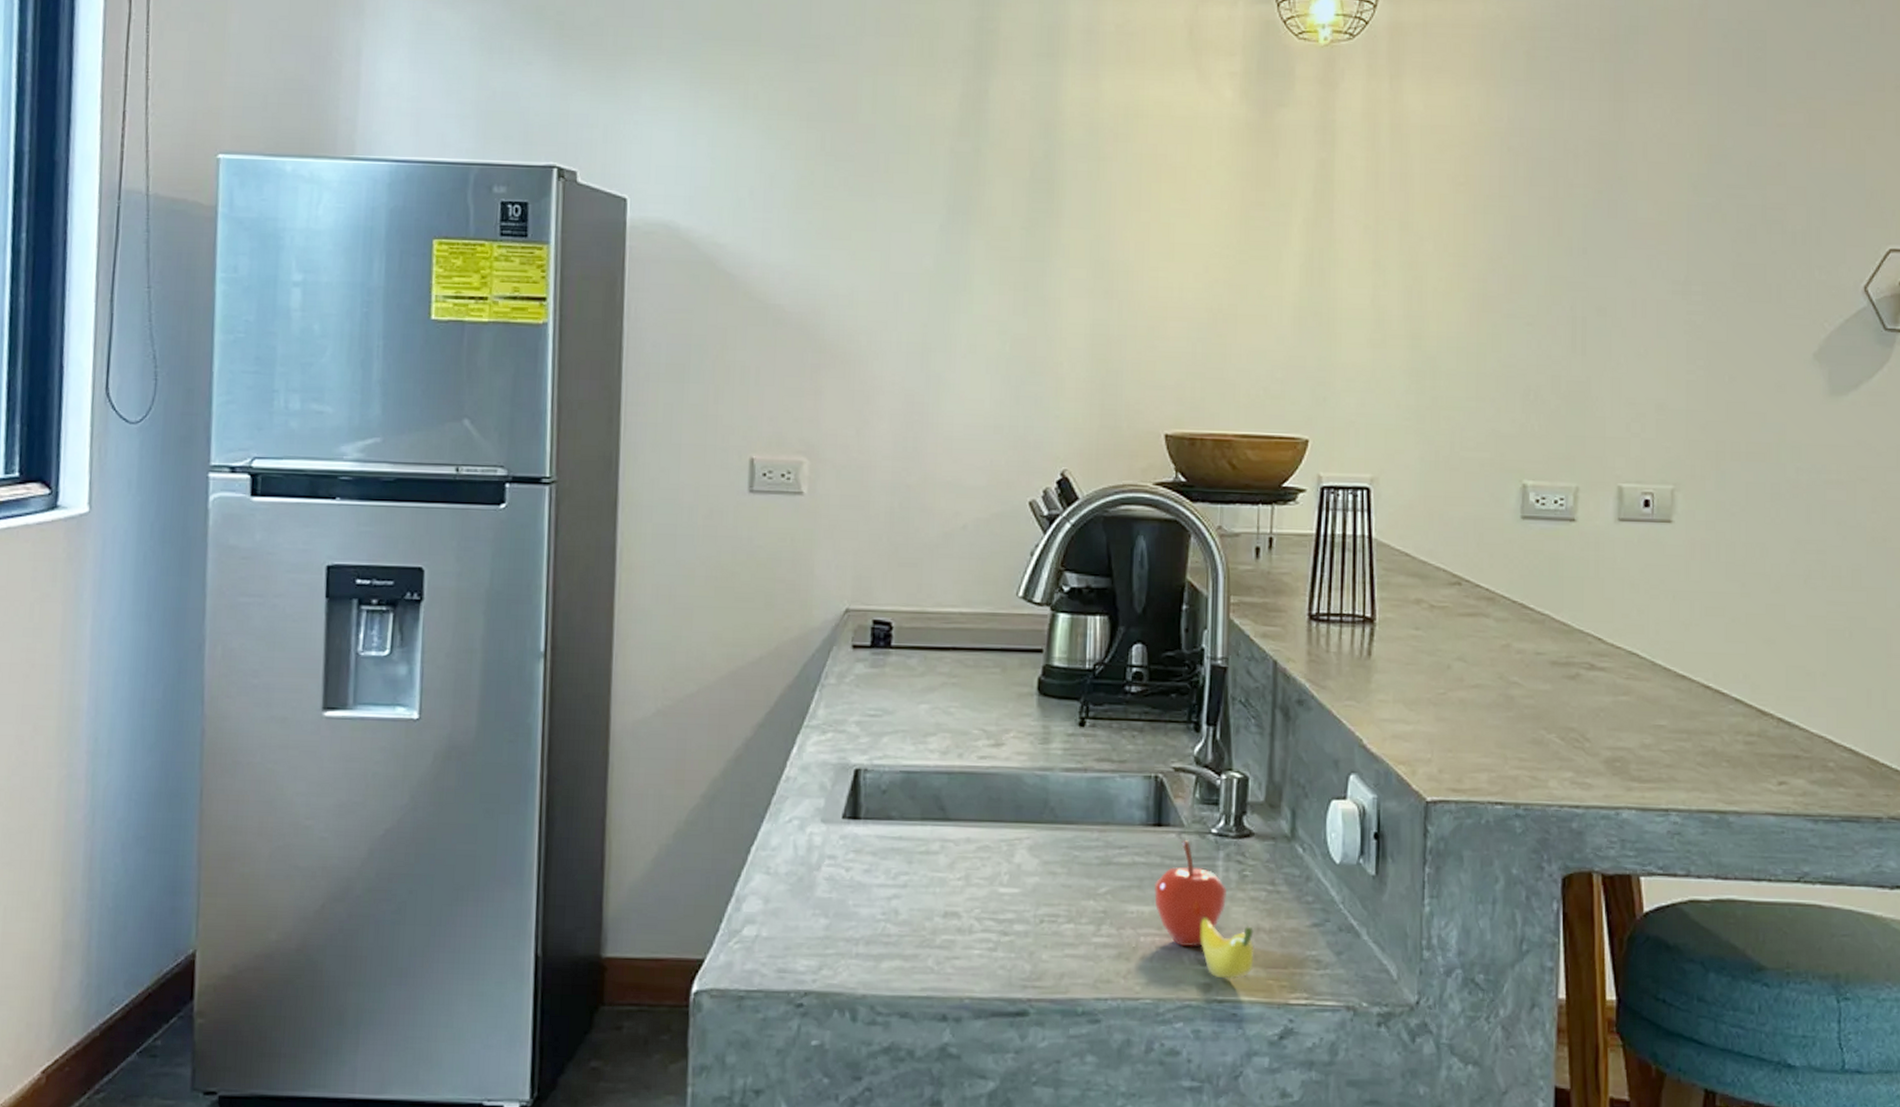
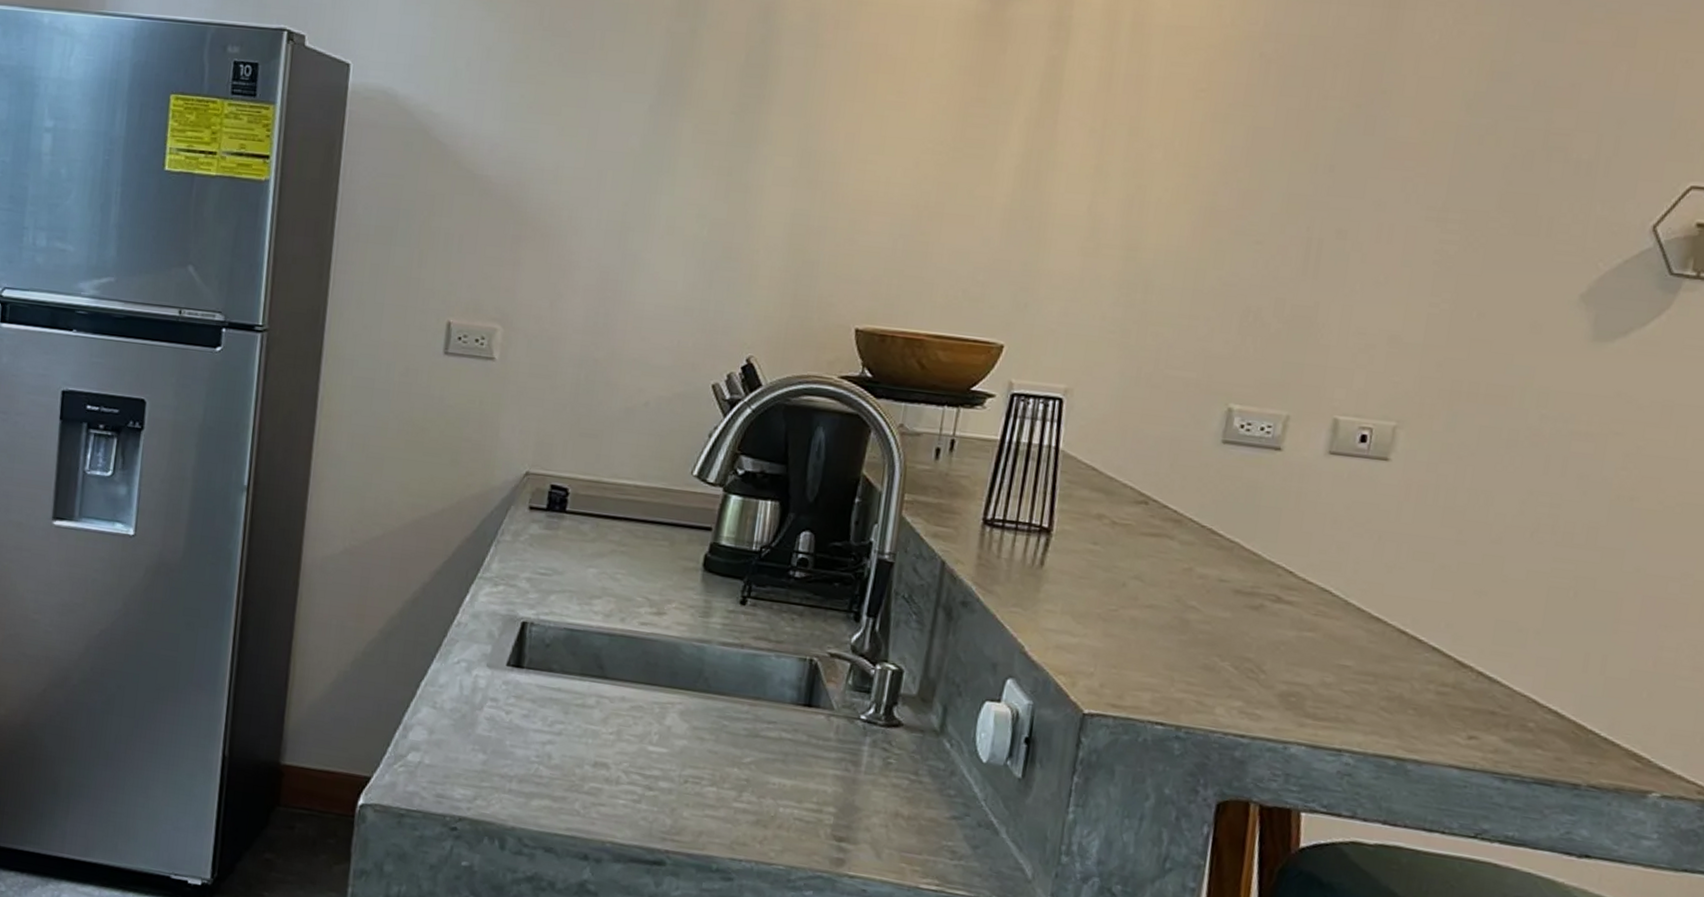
fruit: present [1154,840,1254,980] -> none [797,723,892,859]

